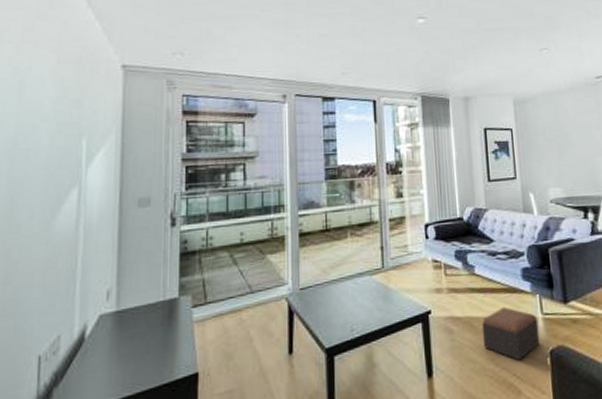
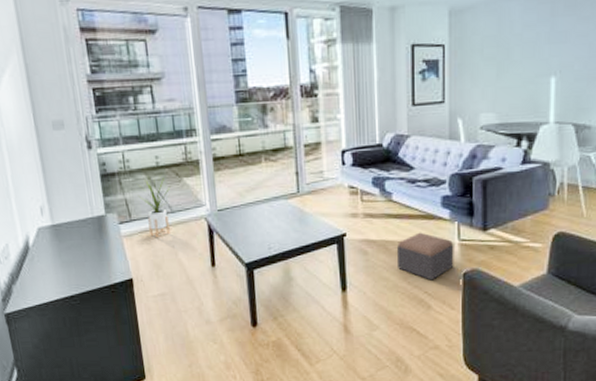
house plant: none [217,252,253,321] -> present [138,175,171,237]

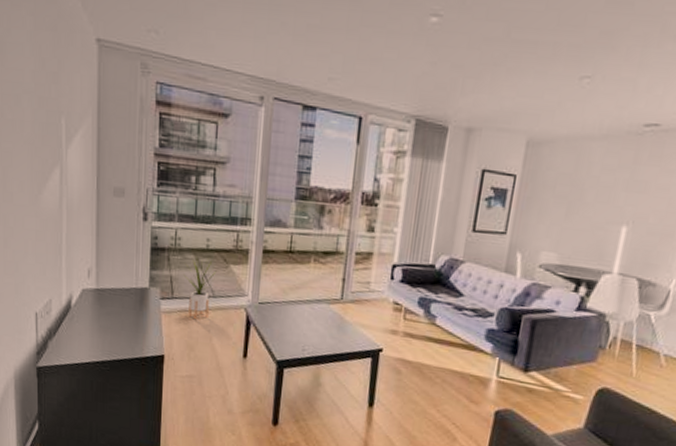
footstool: present [396,232,454,281] -> none [428,361,492,413]

